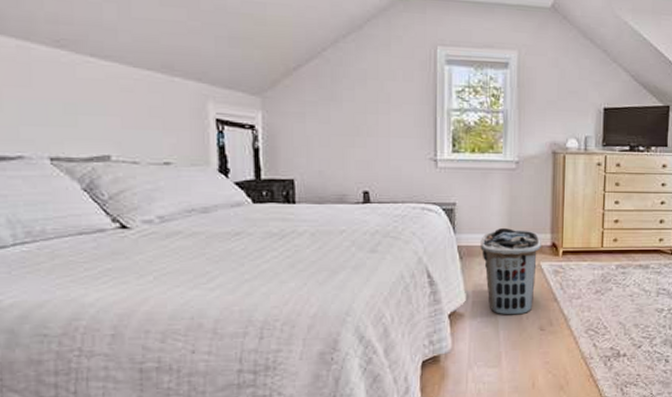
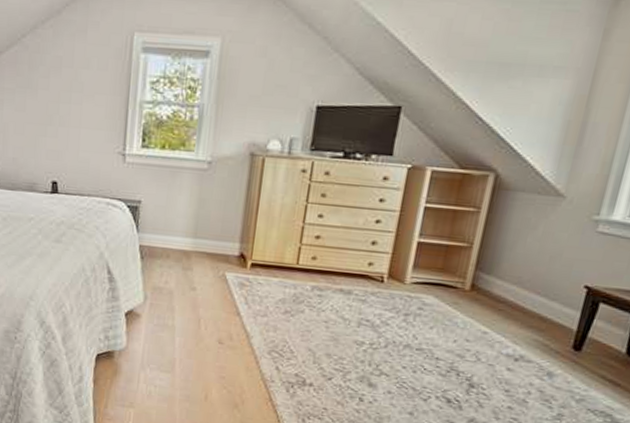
clothes hamper: present [480,228,541,315] -> none [163,231,229,325]

